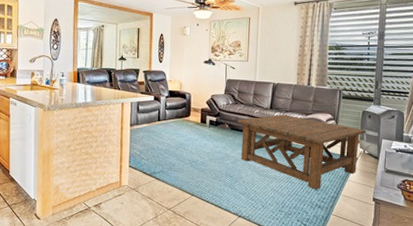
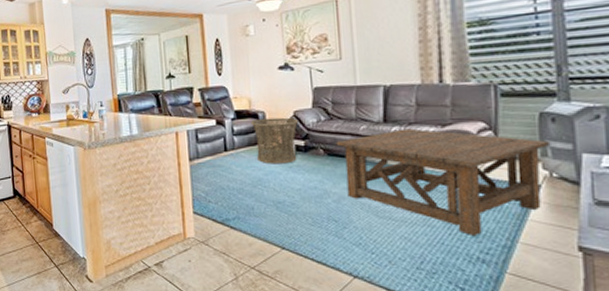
basket: none [179,98,214,133] -> present [250,117,299,164]

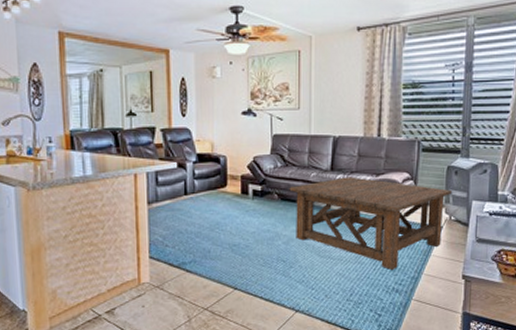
basket: present [250,117,299,164] -> none [212,162,258,208]

